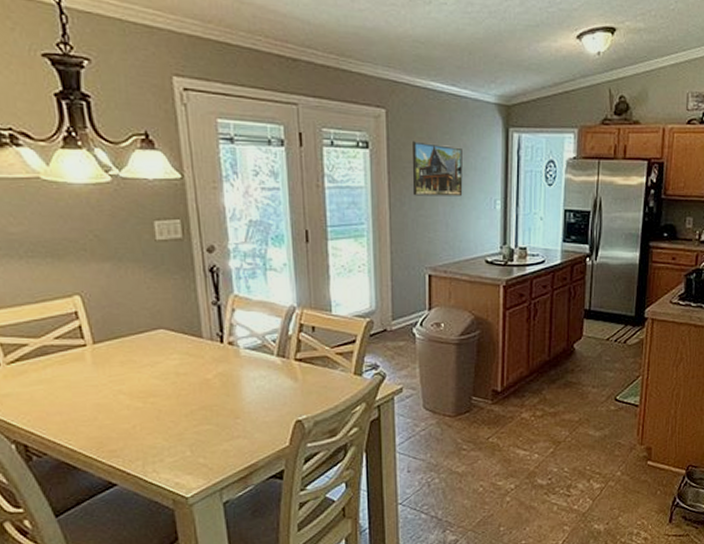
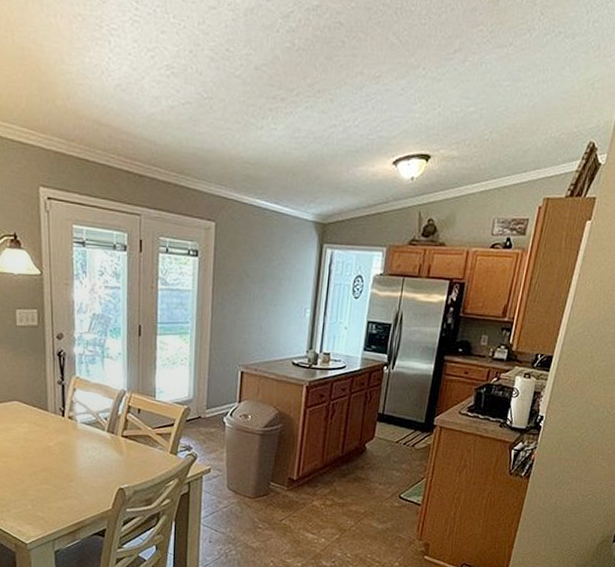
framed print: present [412,141,463,197] -> none [233,252,280,304]

